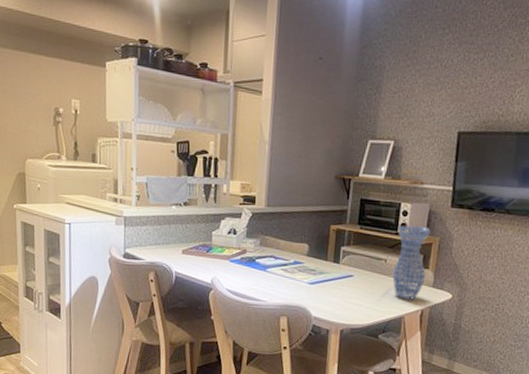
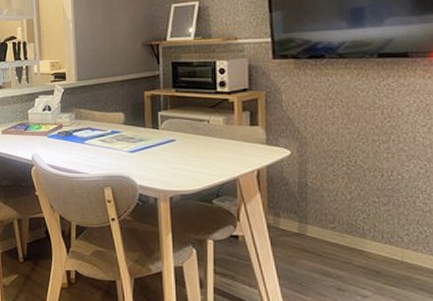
vase: present [392,225,431,300] -> none [216,83,257,160]

